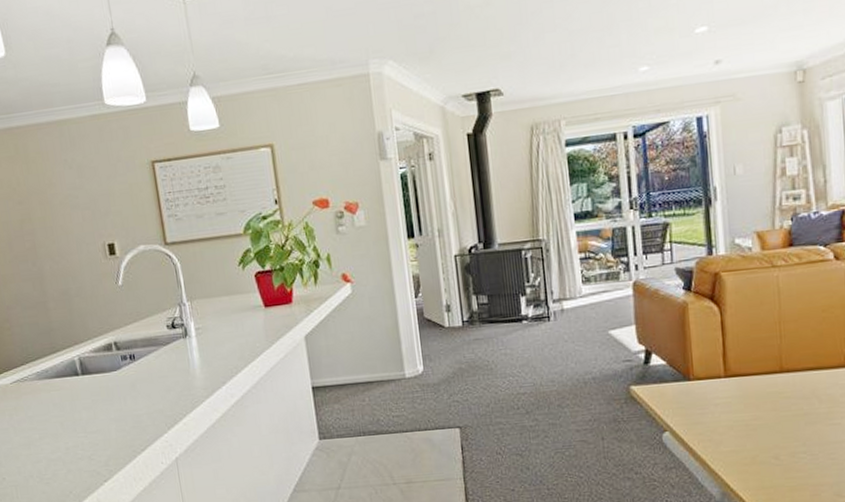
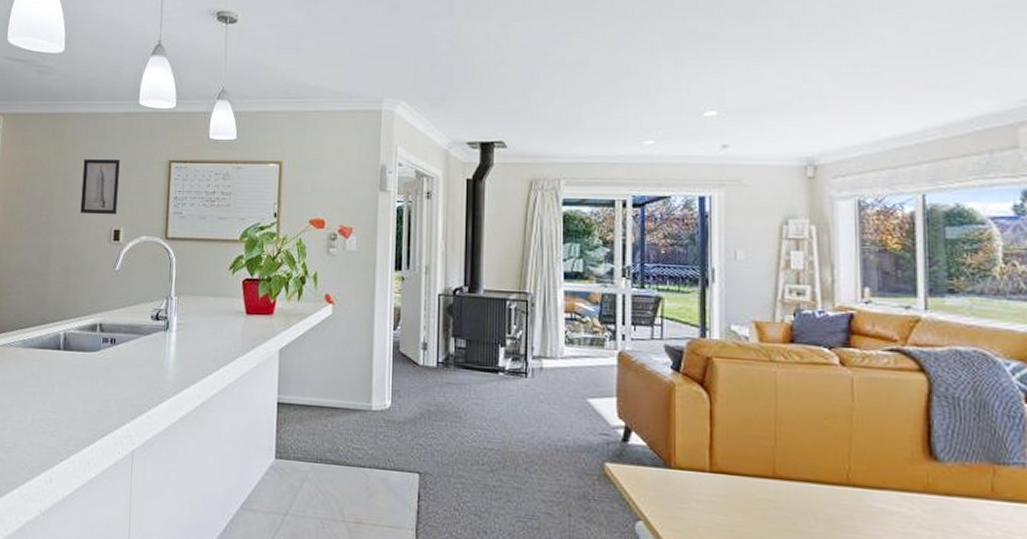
wall art: none [57,168,106,232] -> present [80,159,120,215]

